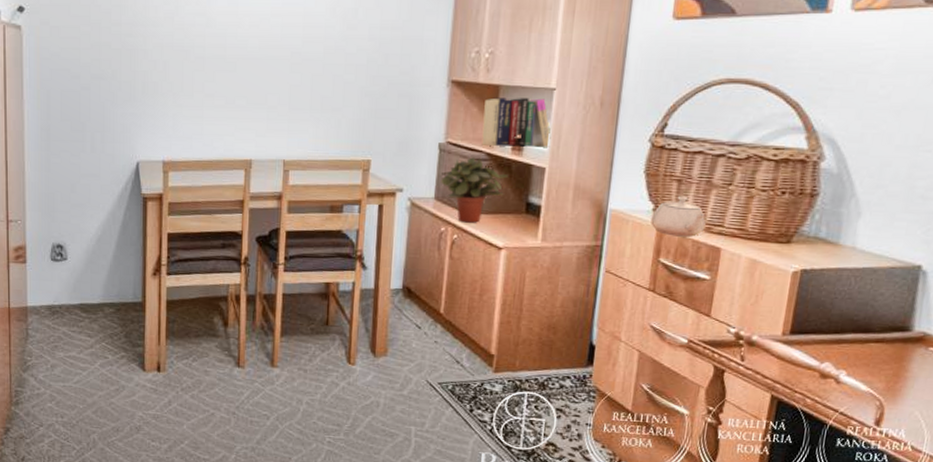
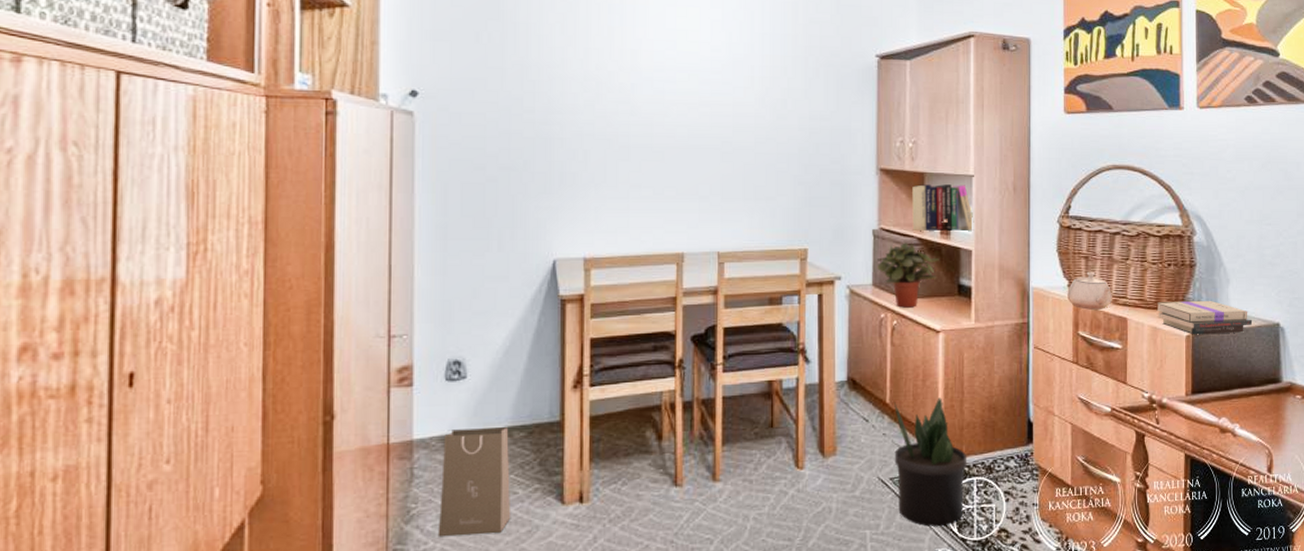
shopping bag: none [47,301,103,388] -> present [437,427,511,536]
planter: none [444,312,520,432] -> present [894,397,967,527]
books: none [759,233,885,273] -> present [1156,300,1253,335]

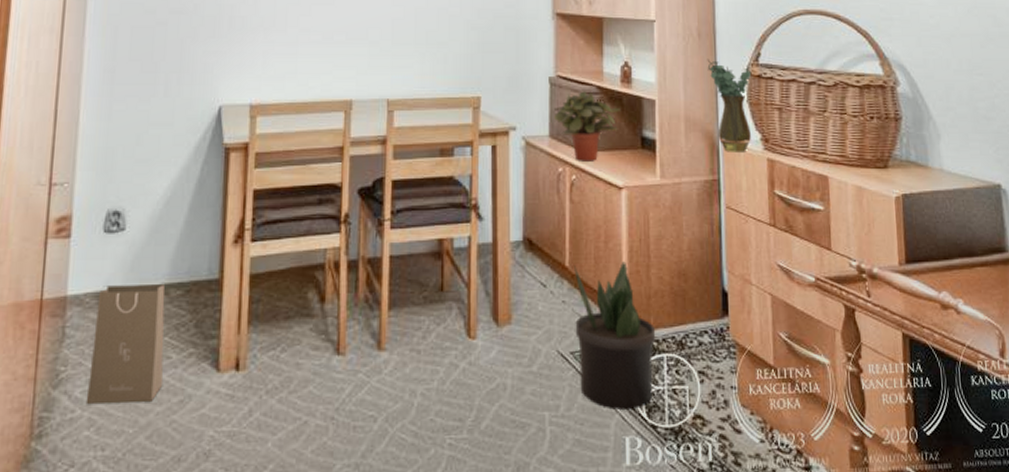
books: present [912,184,974,231] -> none [590,30,657,79]
vase: none [1021,211,1061,298] -> present [707,58,751,152]
teapot: present [1067,271,1112,310] -> none [760,124,811,166]
books: present [1156,300,1253,335] -> none [860,157,970,196]

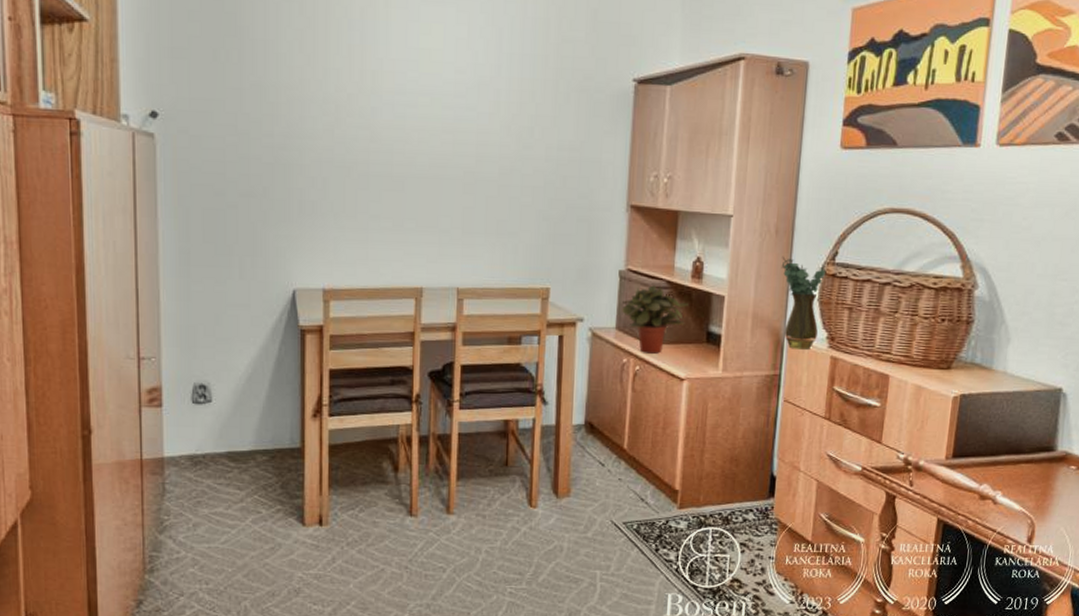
shopping bag: present [85,284,165,404] -> none [189,450,256,547]
planter: present [574,261,656,410] -> none [629,446,704,571]

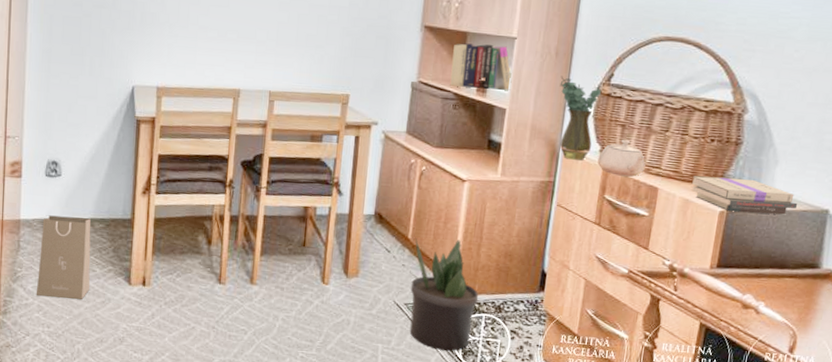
shopping bag: none [189,450,256,547] -> present [36,215,91,299]
potted plant: present [622,285,689,354] -> none [412,96,473,157]
planter: none [629,446,704,571] -> present [409,238,479,351]
books: none [662,223,730,275] -> present [450,43,512,90]
teapot: none [825,323,875,365] -> present [597,139,646,177]
books: none [923,360,1031,397] -> present [691,176,798,215]

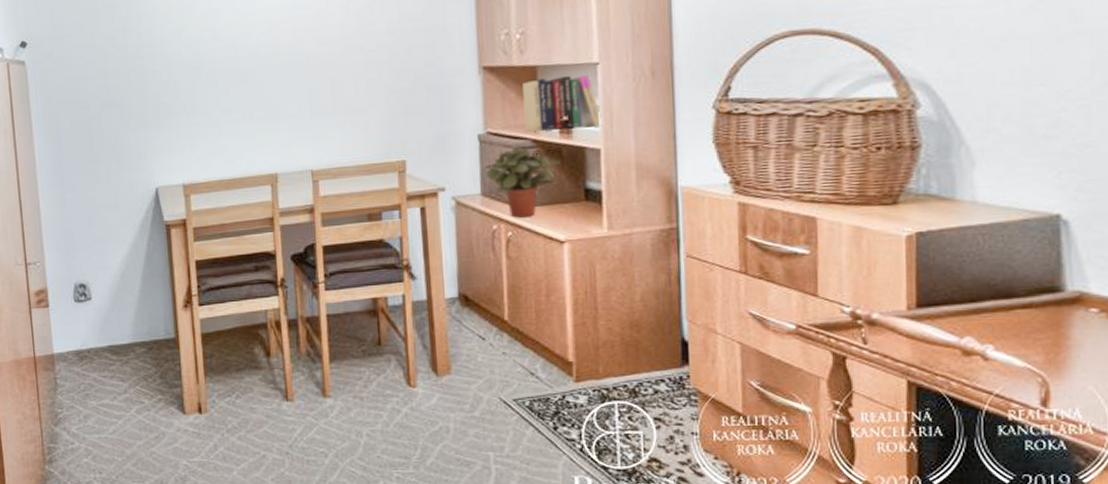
shopping bag: present [36,215,91,299] -> none [78,343,141,438]
planter: present [409,238,479,351] -> none [514,314,606,452]
potted plant: none [412,96,473,157] -> present [485,145,560,218]
vase: present [559,76,601,161] -> none [663,99,718,199]
teapot: present [597,139,646,177] -> none [729,163,794,210]
books: present [691,176,798,215] -> none [860,189,1015,235]

